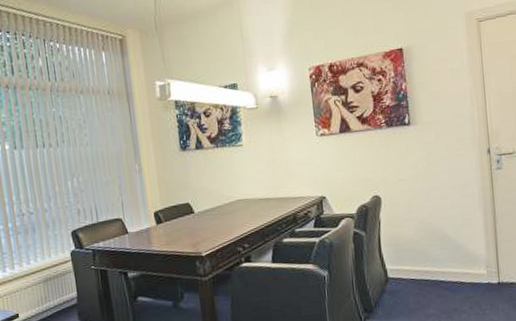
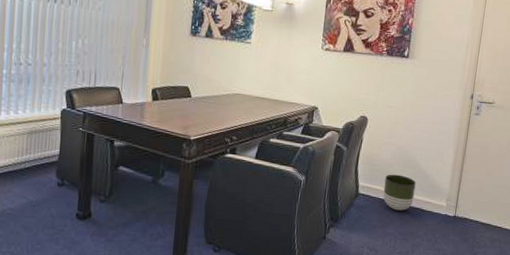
planter: none [413,249,450,289] -> present [383,174,416,211]

